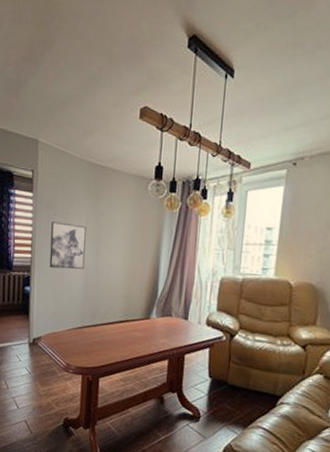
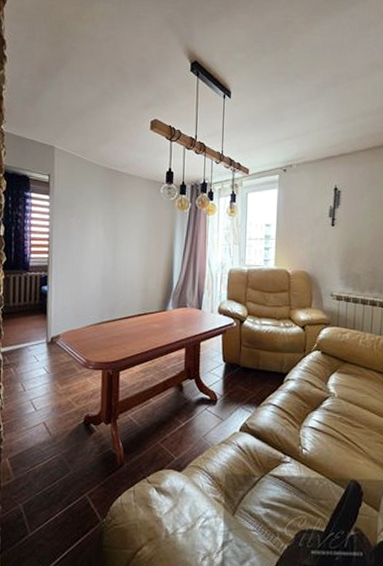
wall art: present [49,221,87,269] -> none [67,222,103,267]

